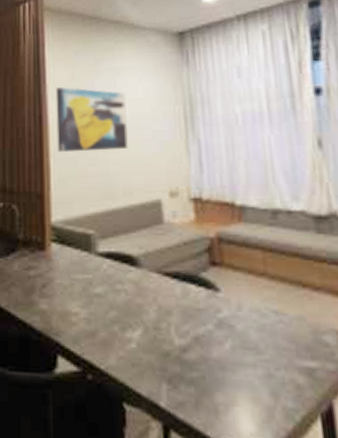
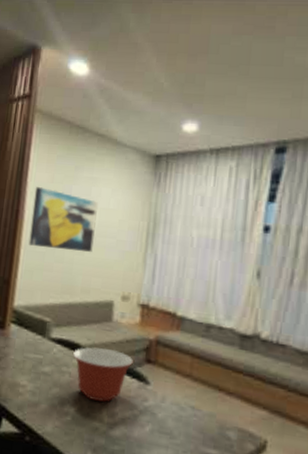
mixing bowl: none [126,255,196,320] -> present [73,347,133,402]

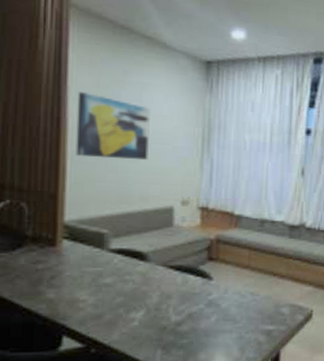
mixing bowl: present [73,347,133,402] -> none [135,252,196,302]

